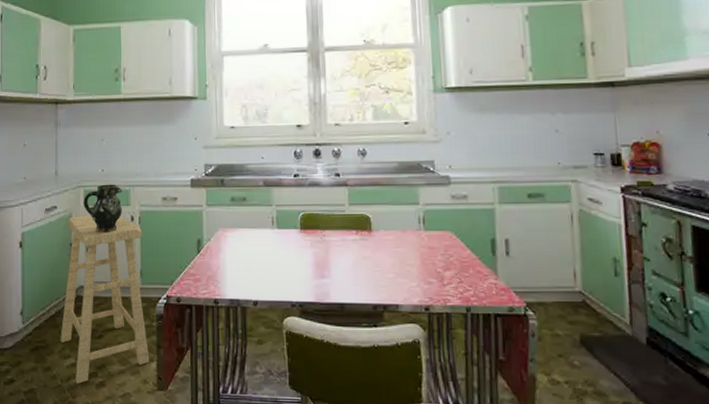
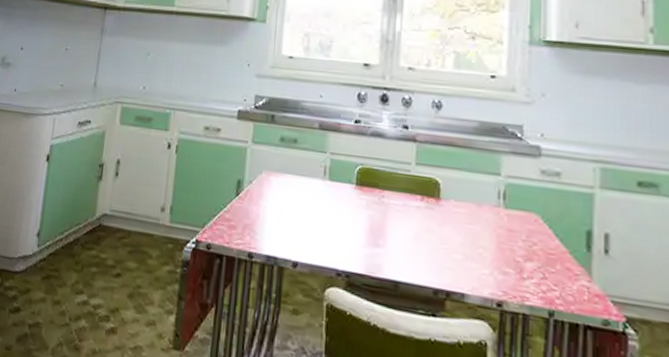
stool: present [60,215,150,384] -> none [74,134,178,326]
ceramic pitcher: present [84,184,123,234] -> none [119,103,163,158]

